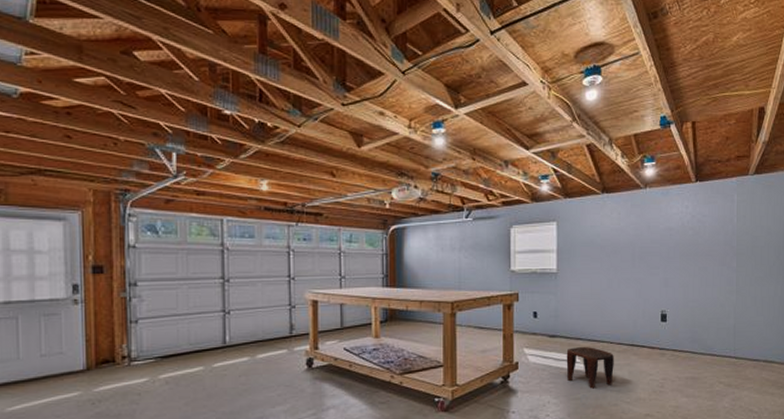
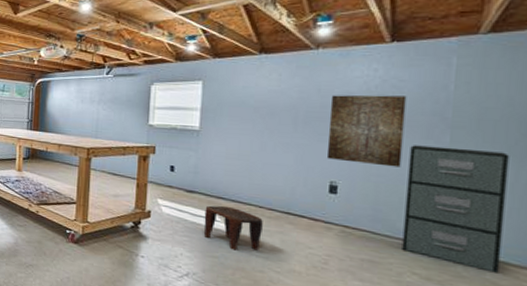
wall art: none [657,229,708,292] -> present [326,95,407,168]
filing cabinet: none [712,271,771,371] -> present [402,145,510,273]

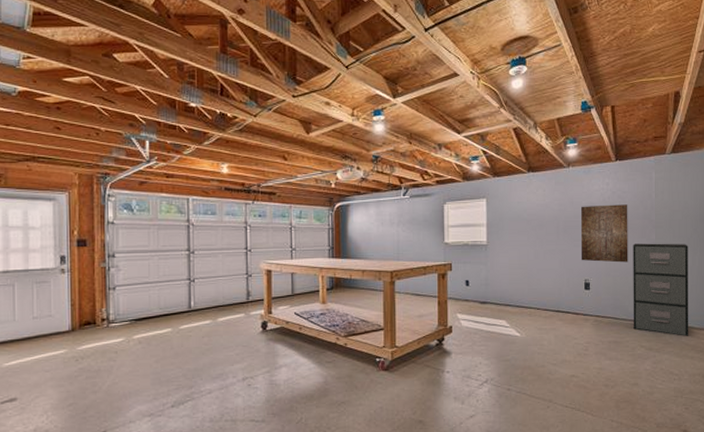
stool: present [204,205,263,251] -> none [496,313,541,351]

